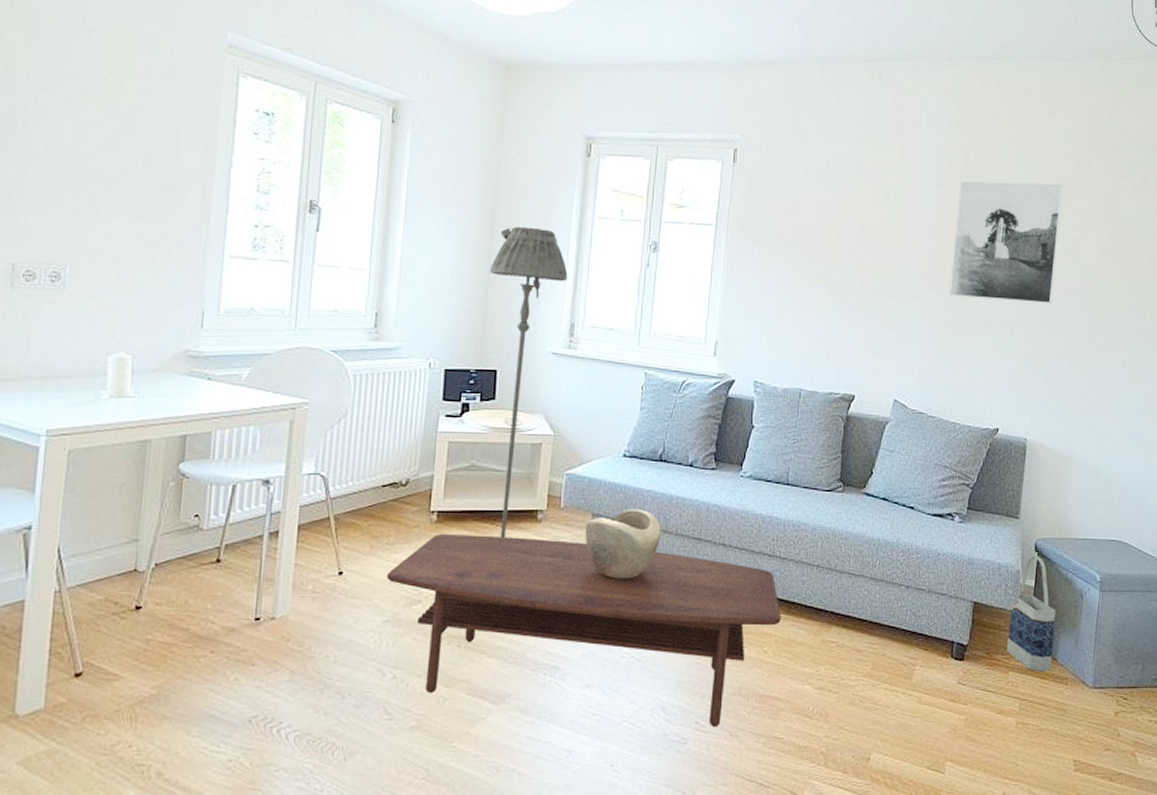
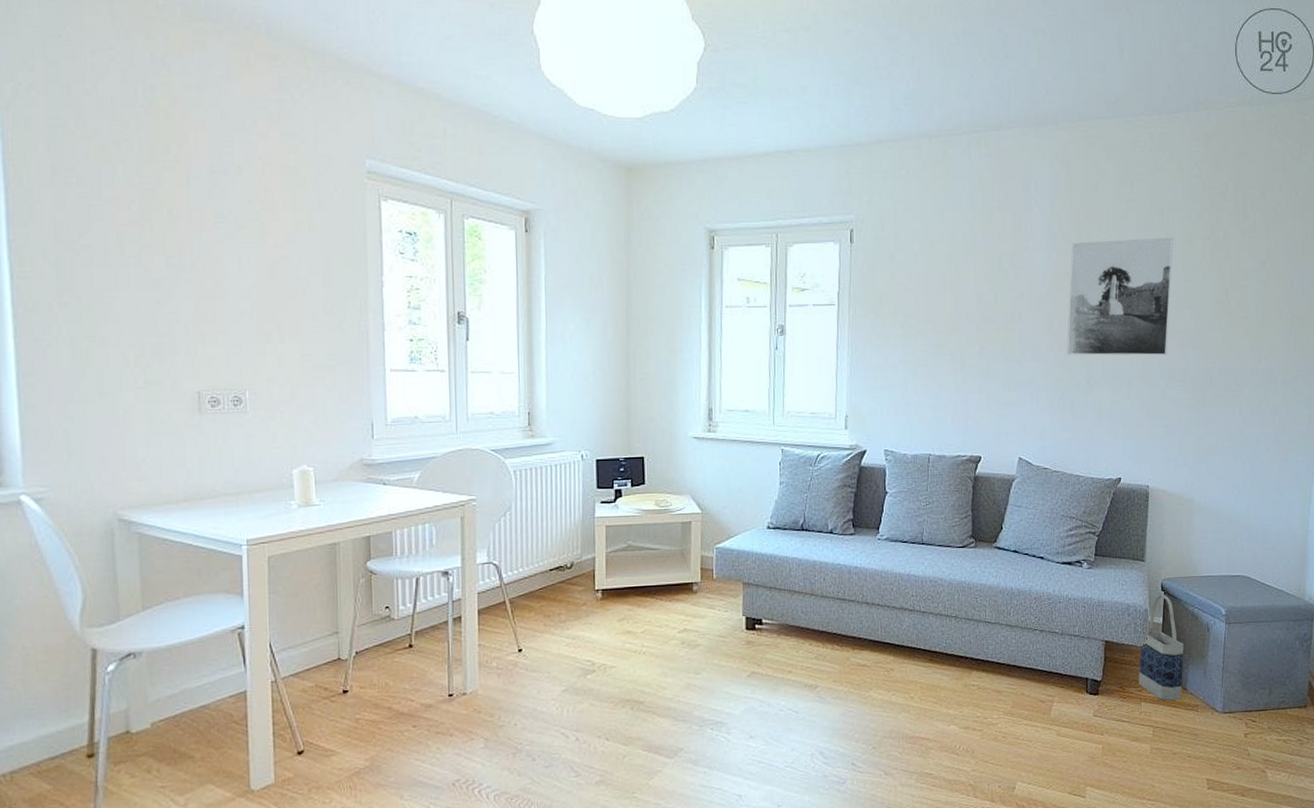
coffee table: present [387,534,782,728] -> none [562,608,925,768]
floor lamp: present [489,226,568,538] -> none [629,320,702,610]
decorative bowl: present [585,508,661,579] -> none [738,575,808,641]

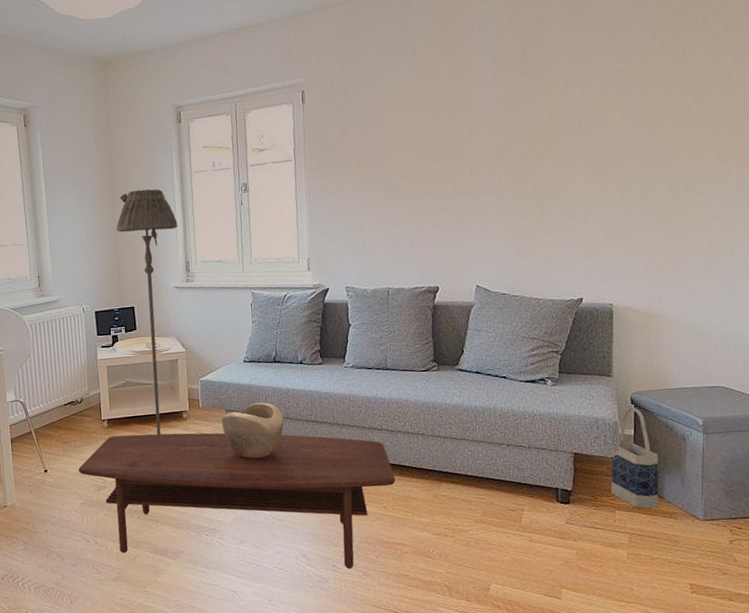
coffee table: none [562,608,925,768] -> present [78,432,396,569]
floor lamp: none [629,320,702,610] -> present [116,189,178,435]
decorative bowl: none [738,575,808,641] -> present [221,402,284,459]
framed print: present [1067,237,1174,356] -> none [518,60,628,185]

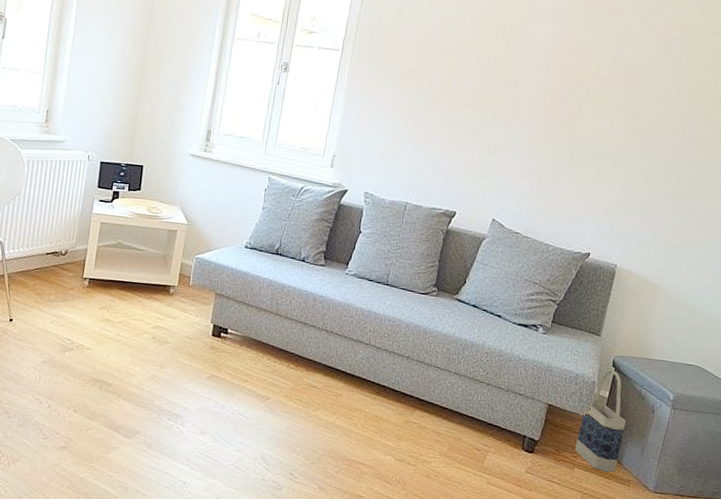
coffee table: present [78,432,396,569] -> none [47,297,372,480]
floor lamp: present [116,189,178,435] -> none [138,42,208,306]
decorative bowl: present [221,402,284,459] -> none [208,292,273,351]

